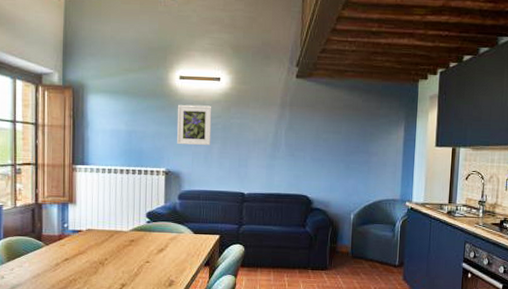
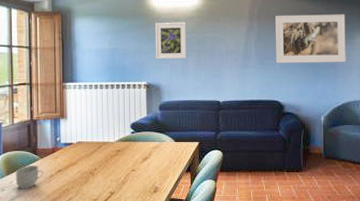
mug: none [17,252,49,277] -> present [15,165,44,189]
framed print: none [307,104,384,159] -> present [275,14,346,64]

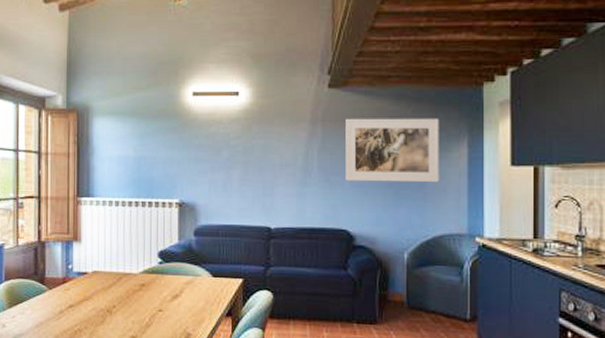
mug: present [15,165,44,189] -> none [18,297,53,326]
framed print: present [155,22,187,60] -> none [190,124,230,172]

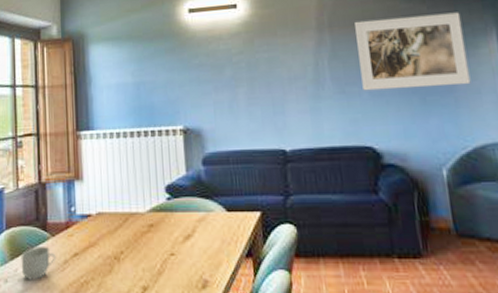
mug: none [18,297,53,326] -> present [21,245,56,280]

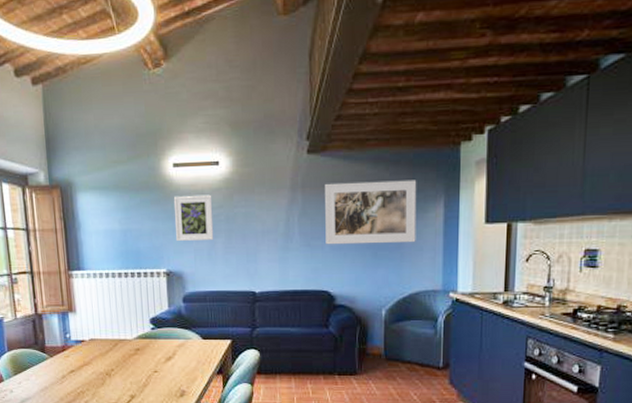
mug: present [21,245,56,280] -> none [23,364,55,391]
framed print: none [189,40,235,94] -> present [173,194,214,242]

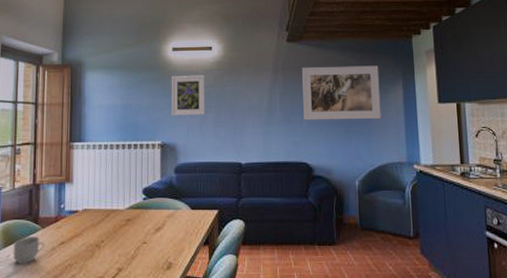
mug: none [23,364,55,391] -> present [13,236,45,264]

